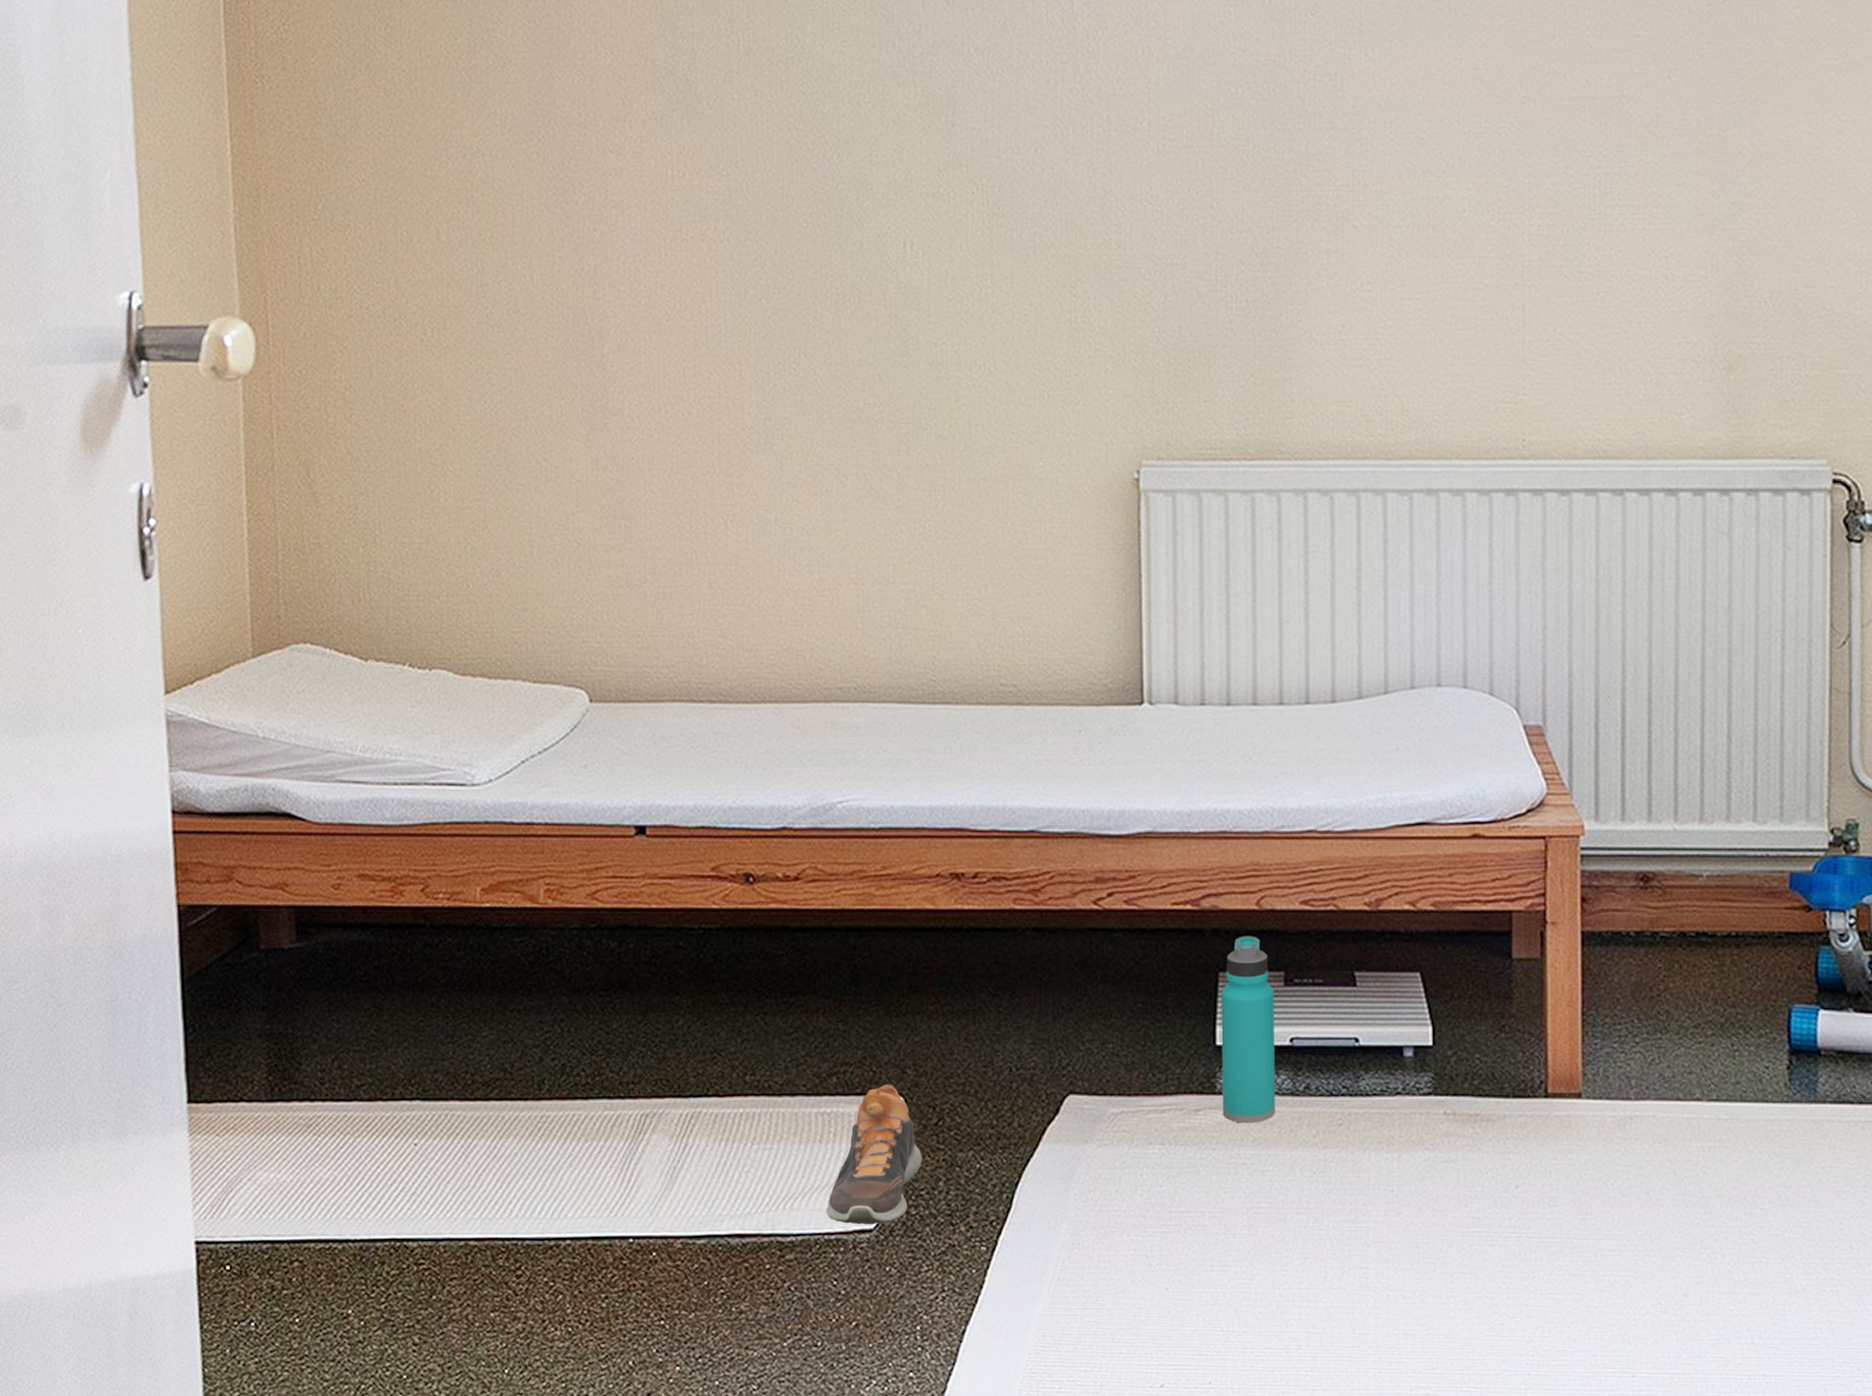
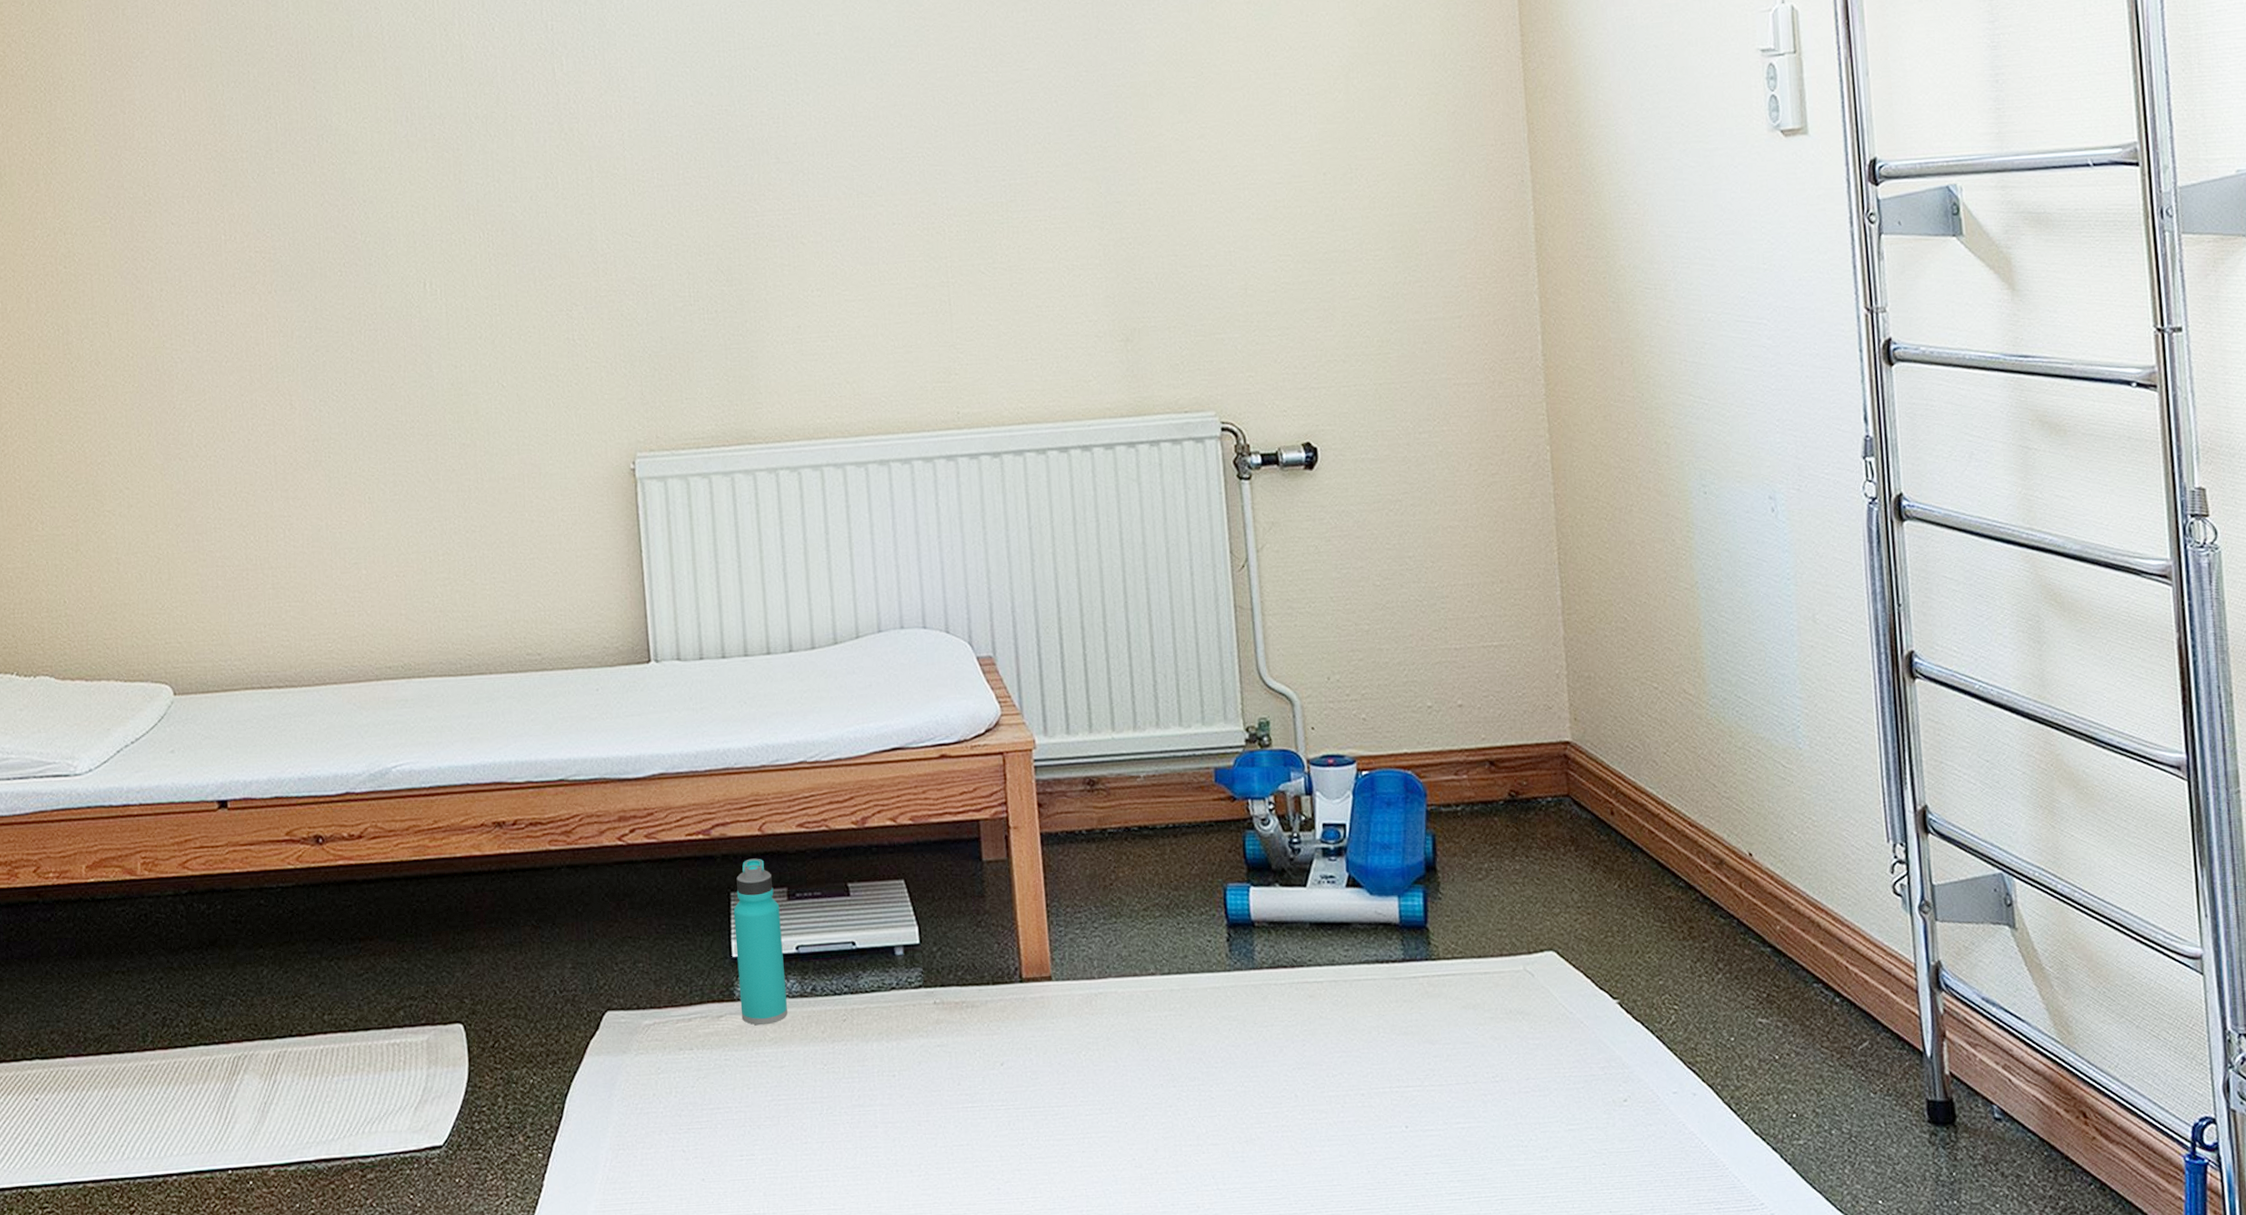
athletic shoe: present [826,1083,922,1225] -> none [401,1013,482,1143]

